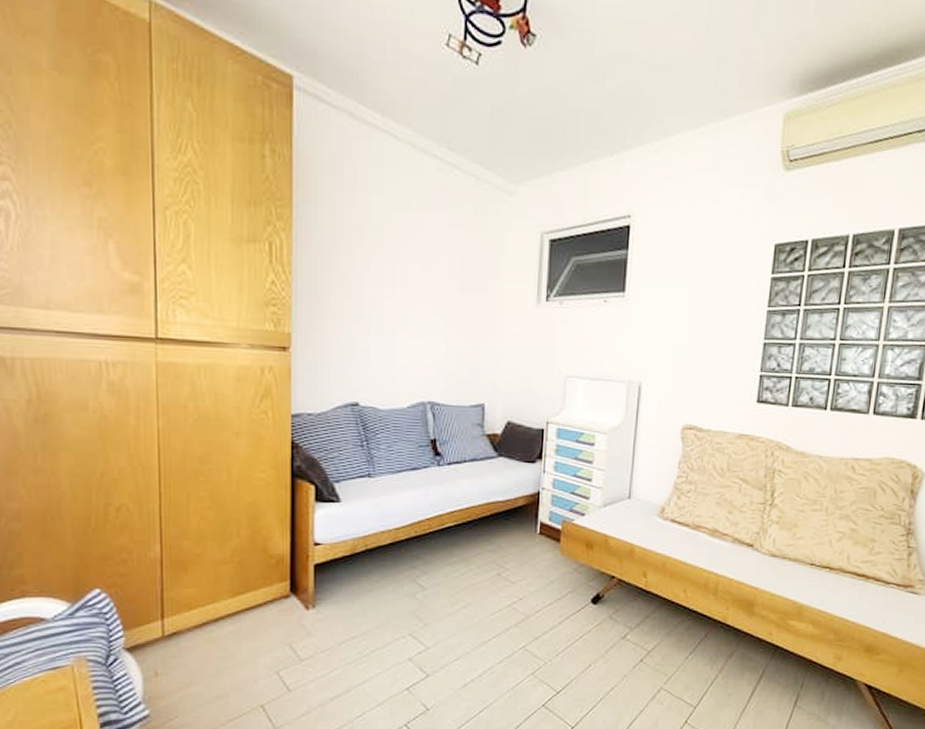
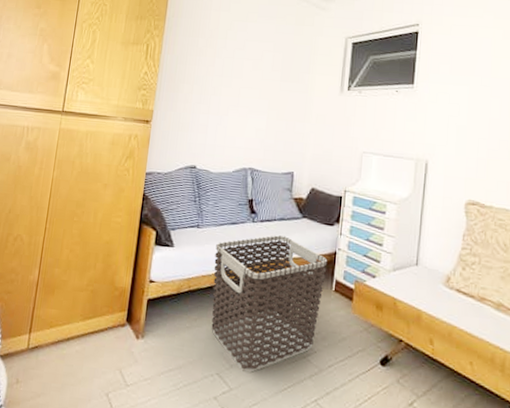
clothes hamper: none [394,478,530,628] -> present [211,235,328,372]

